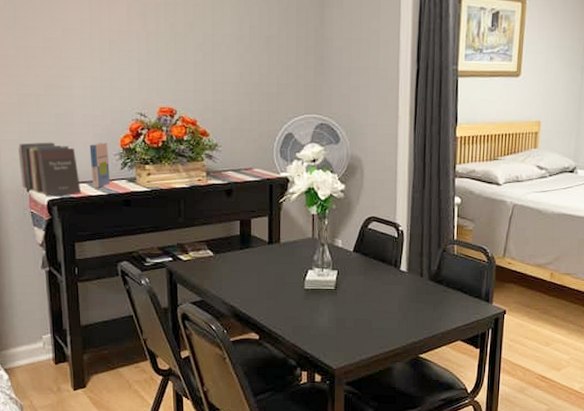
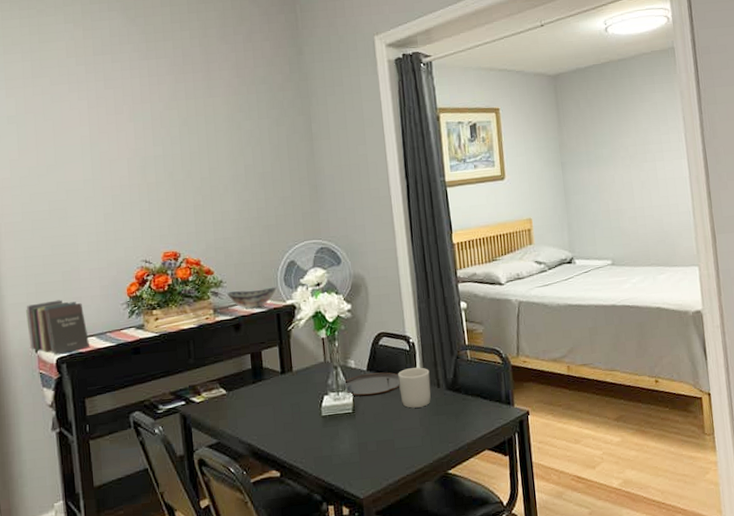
book: present [89,142,110,188] -> none [96,293,118,340]
decorative bowl: none [220,157,273,176] -> present [226,286,278,309]
plate: none [329,255,384,277] -> present [343,372,400,397]
mug: none [383,255,414,293] -> present [398,367,431,408]

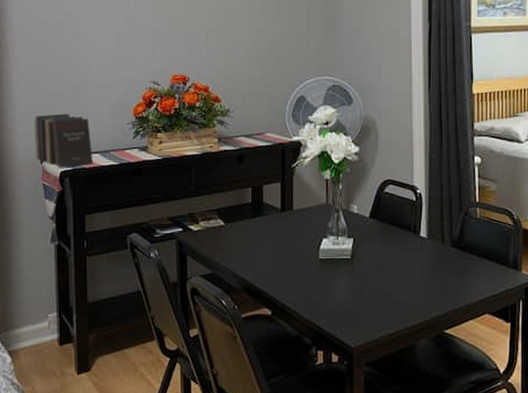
decorative bowl: present [226,286,278,309] -> none [232,121,285,141]
plate: present [343,372,400,397] -> none [344,221,403,245]
mug: present [398,367,431,408] -> none [402,220,435,262]

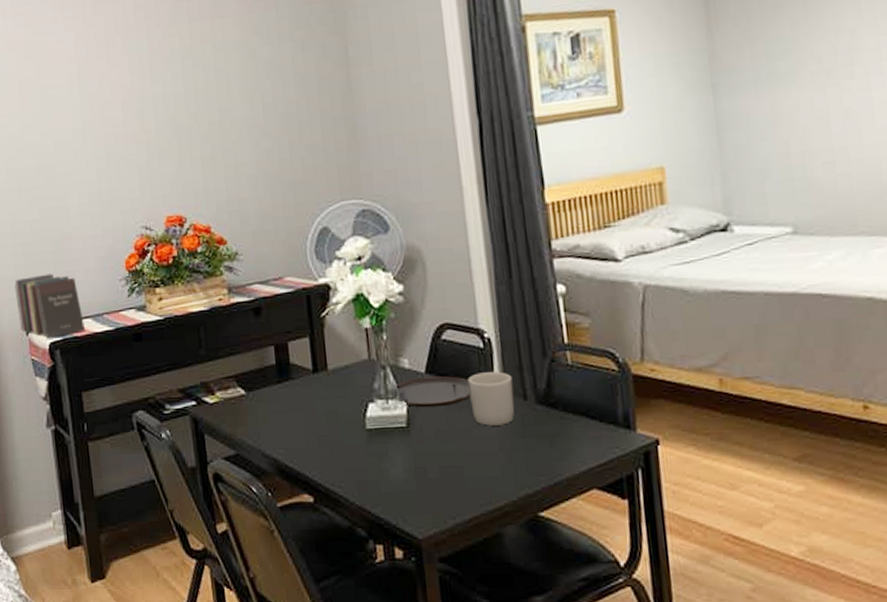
plate: none [344,221,403,245] -> present [394,376,472,408]
mug: none [402,220,435,262] -> present [468,371,515,426]

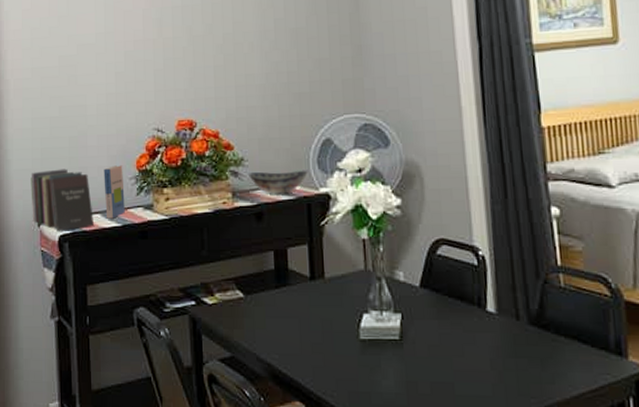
book: none [91,267,117,323] -> present [103,165,125,219]
decorative bowl: none [243,260,307,288] -> present [247,170,309,194]
plate: present [394,376,472,408] -> none [389,291,465,322]
mug: present [468,371,515,426] -> none [462,290,507,344]

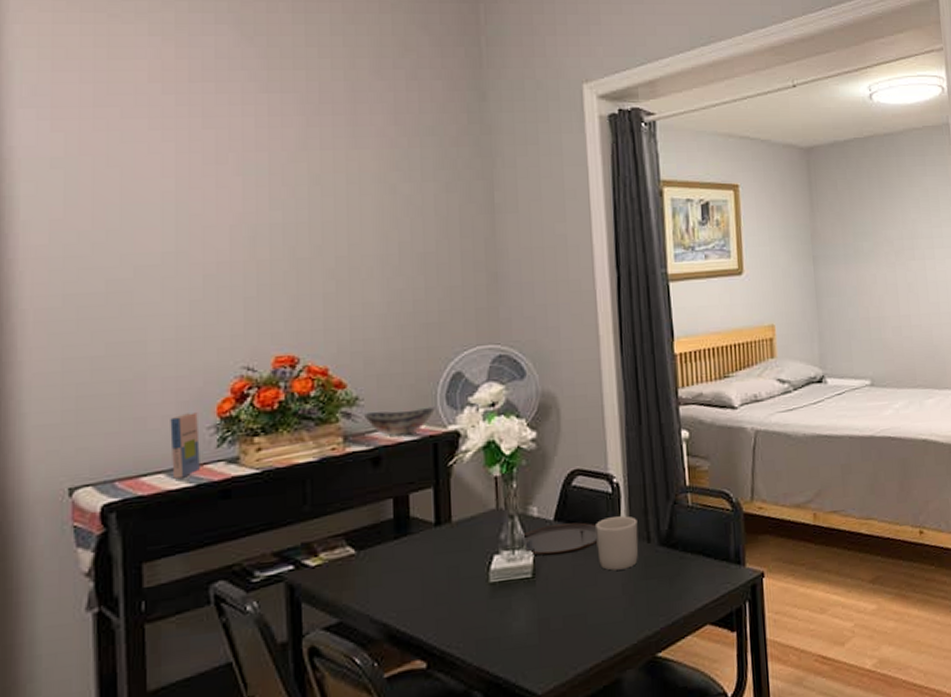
books: present [31,168,94,232] -> none [58,420,154,500]
plate: none [389,291,465,322] -> present [521,522,598,557]
mug: none [462,290,507,344] -> present [596,516,639,571]

